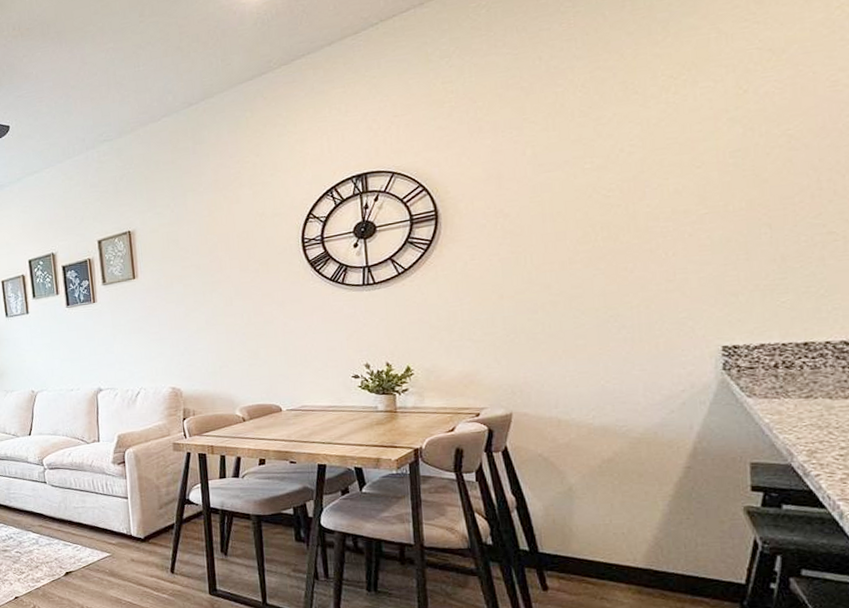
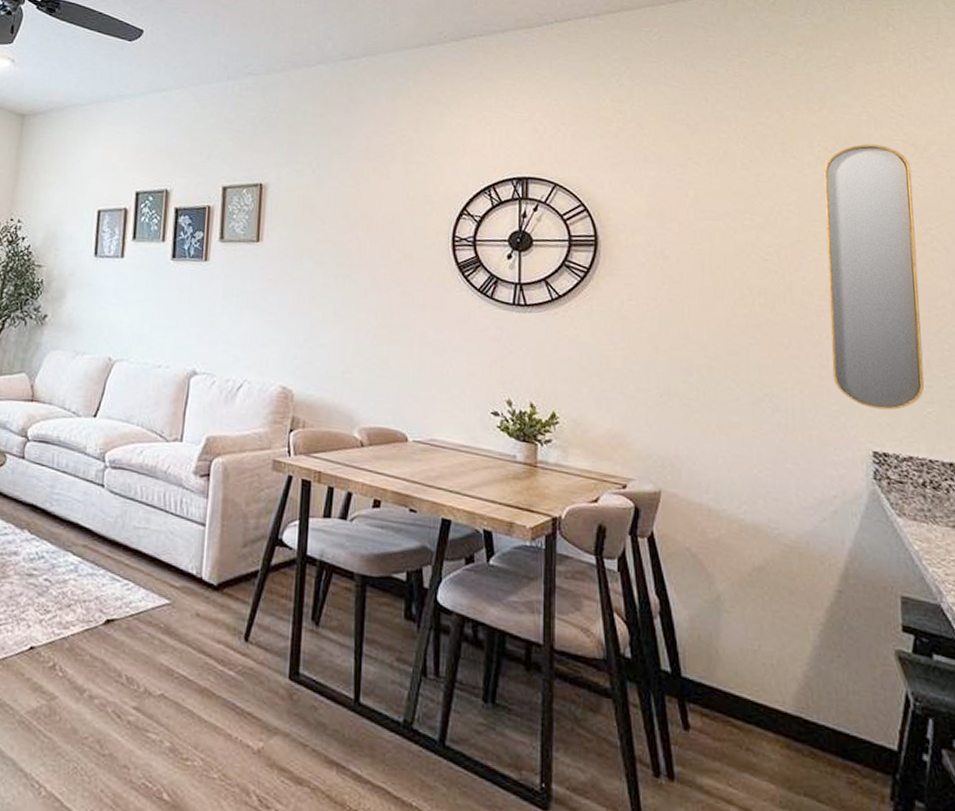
home mirror: none [669,58,779,309] -> present [824,144,925,410]

